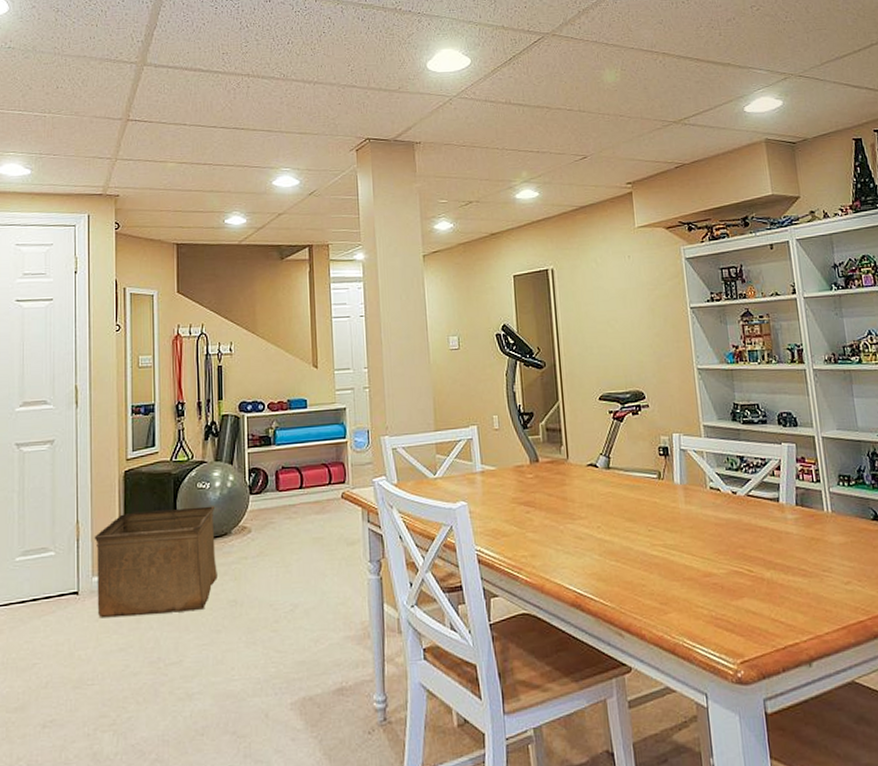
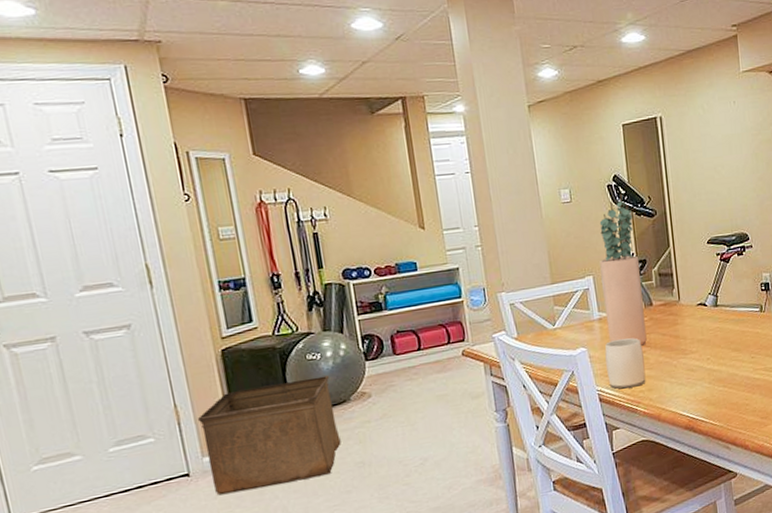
vase: none [485,343,531,505] -> present [599,193,647,346]
mug: none [486,495,529,552] -> present [604,338,646,389]

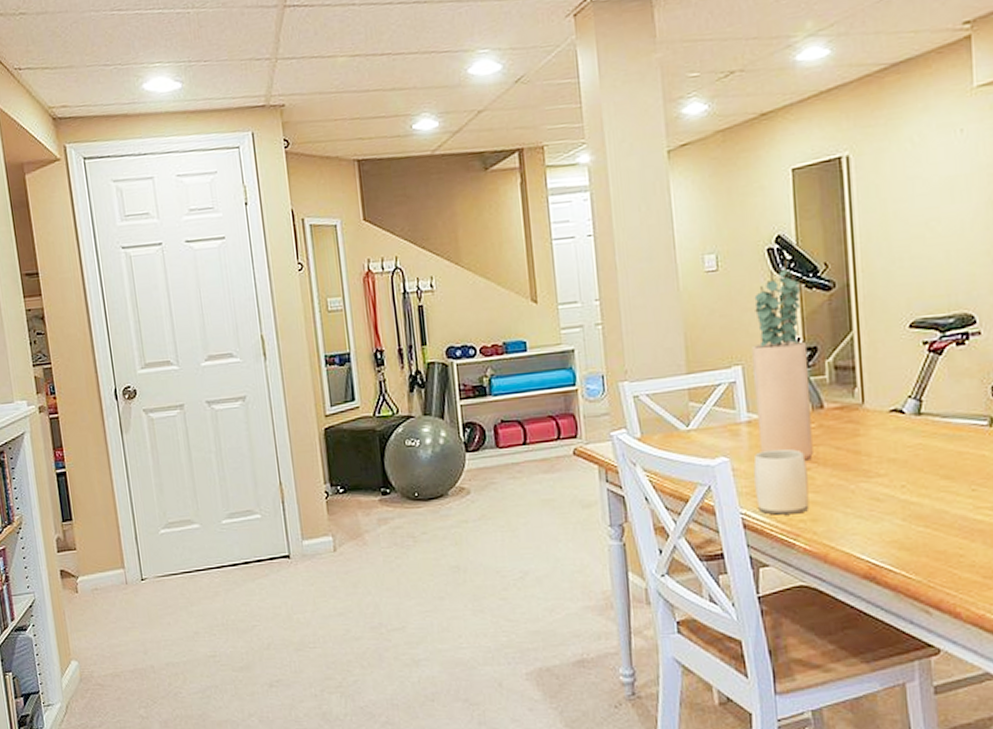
storage bin: present [197,375,342,496] -> none [299,465,436,583]

